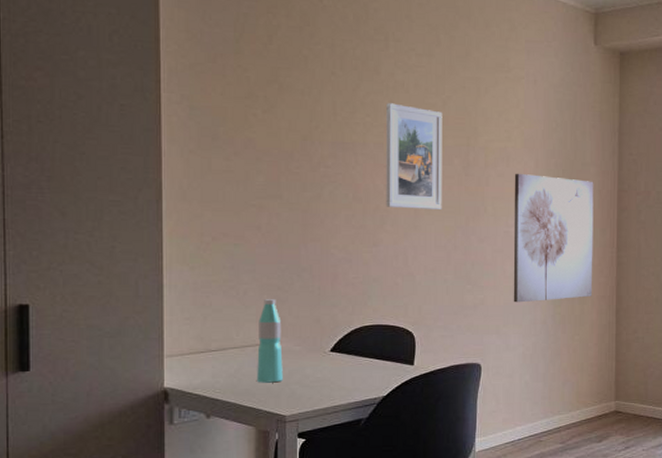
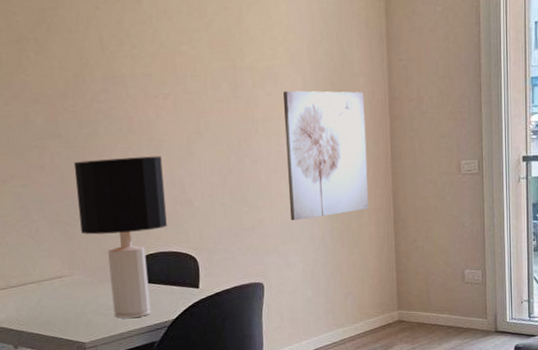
water bottle: present [257,299,283,383] -> none [51,234,79,314]
desk lamp: none [292,225,386,392] -> present [73,156,167,319]
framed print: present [386,103,443,209] -> none [151,32,214,137]

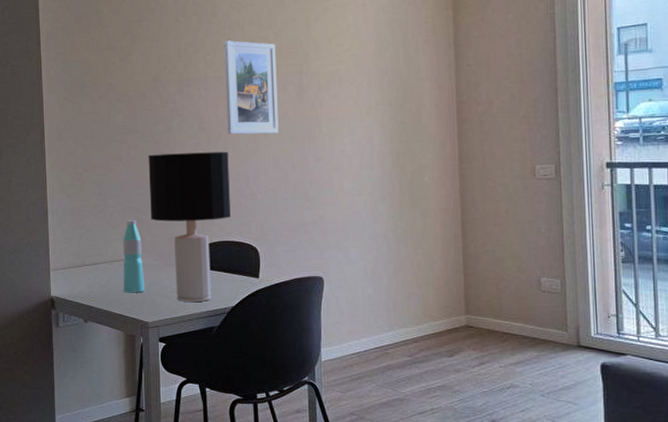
water bottle: none [51,234,79,314] -> present [123,220,145,293]
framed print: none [151,32,214,137] -> present [224,40,279,135]
wall art: present [283,90,369,221] -> none [347,93,435,218]

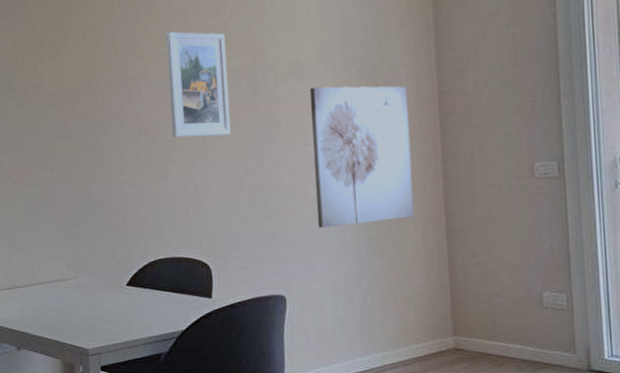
water bottle: present [123,220,145,293] -> none [57,236,83,317]
desk lamp: present [148,151,231,302] -> none [83,157,178,326]
wall art: none [347,93,435,218] -> present [310,86,415,228]

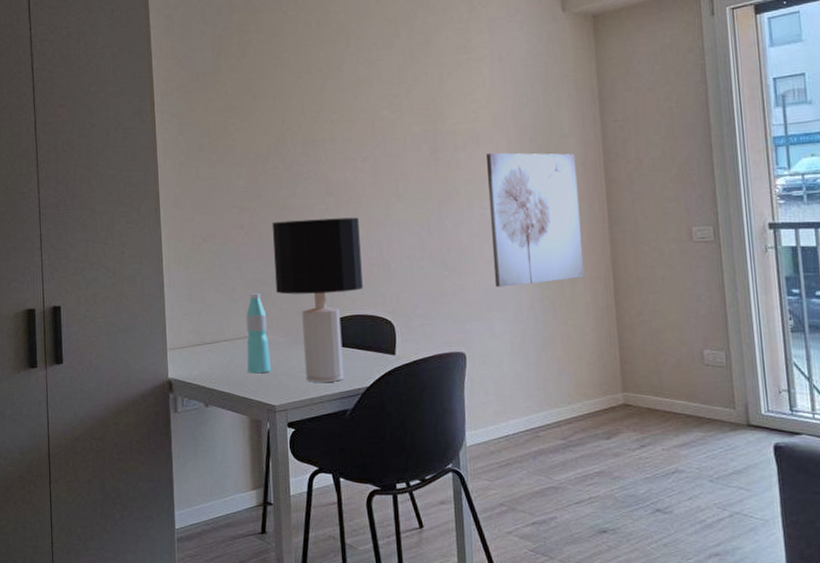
water bottle: none [57,236,83,317] -> present [246,293,271,374]
desk lamp: none [83,157,178,326] -> present [272,217,363,382]
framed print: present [166,31,231,138] -> none [351,98,413,199]

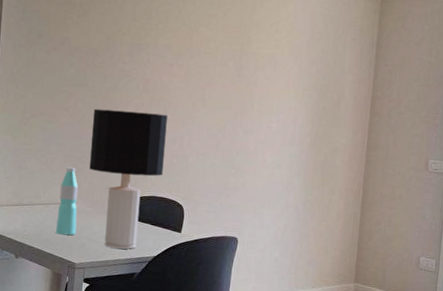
wall art: present [486,152,585,287] -> none [270,76,350,189]

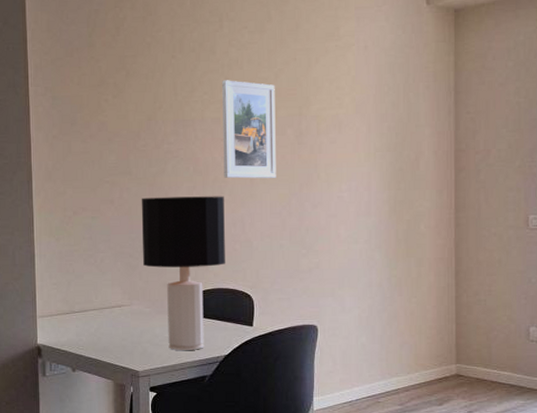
water bottle: present [56,167,79,236] -> none [113,266,136,341]
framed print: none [169,12,222,104] -> present [222,80,276,179]

